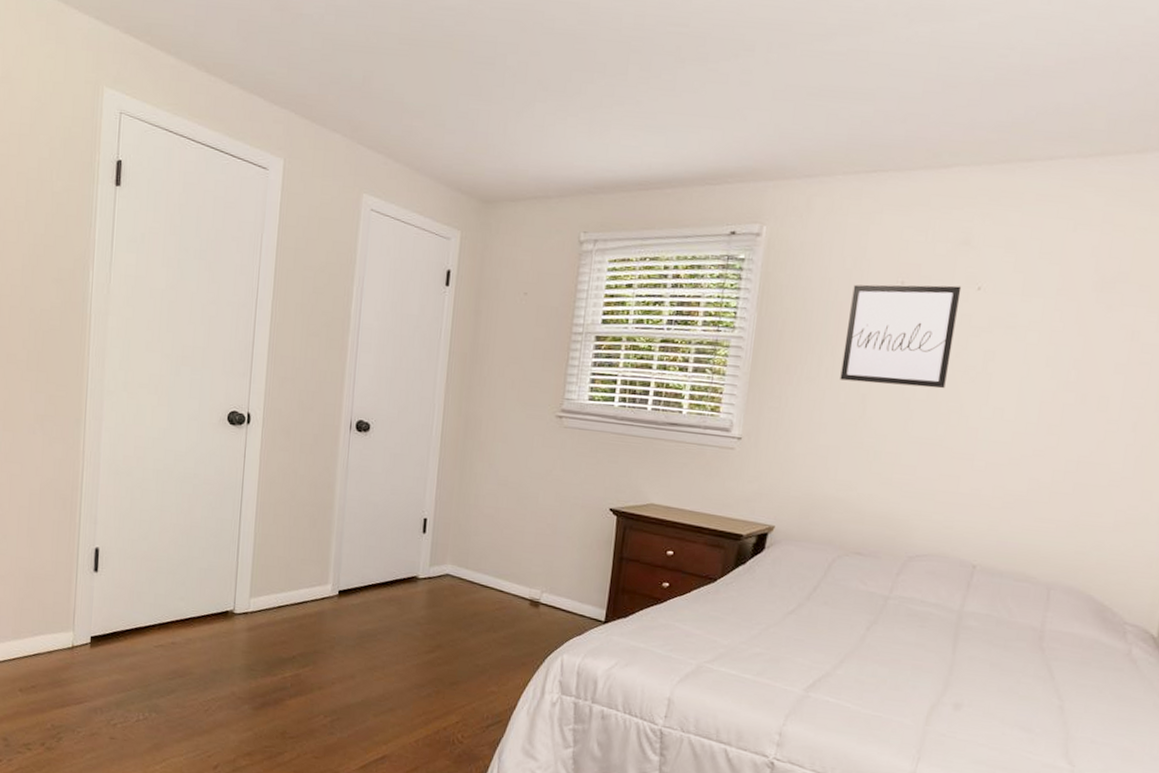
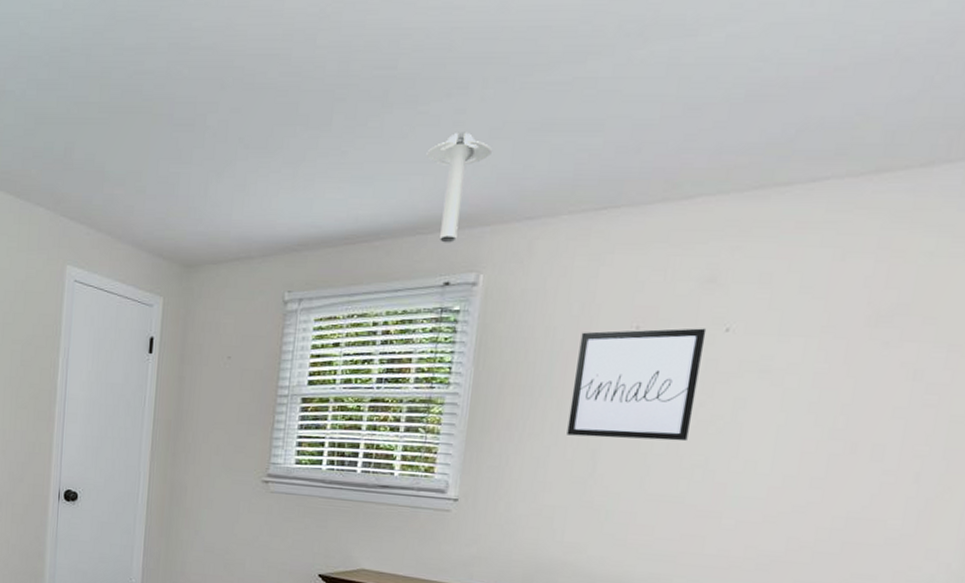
ceiling light: none [715,91,776,195] -> present [426,132,493,243]

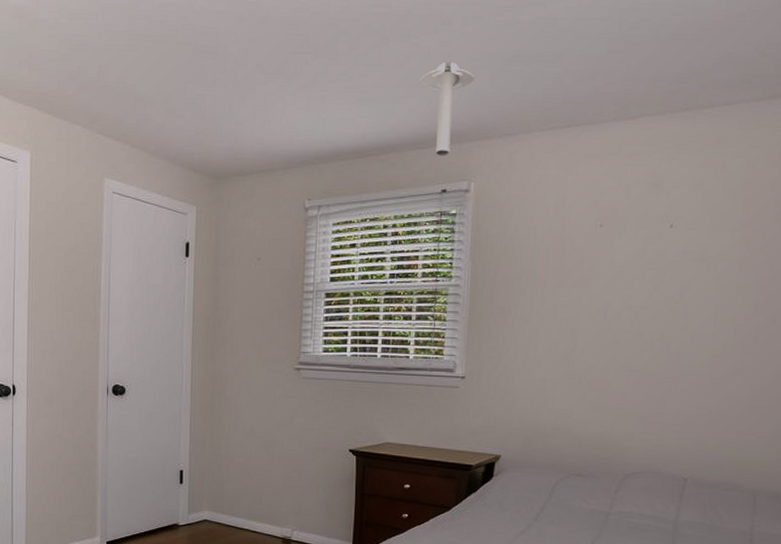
wall art: present [567,328,707,442] -> none [551,225,655,320]

